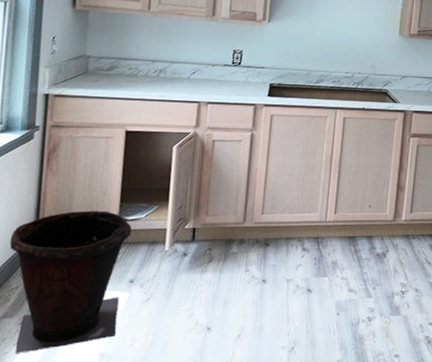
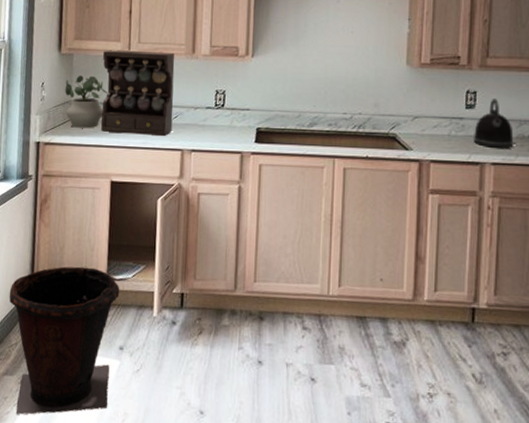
potted plant: none [78,31,125,82] -> present [65,75,107,128]
spice rack: none [117,9,195,90] -> present [101,50,175,136]

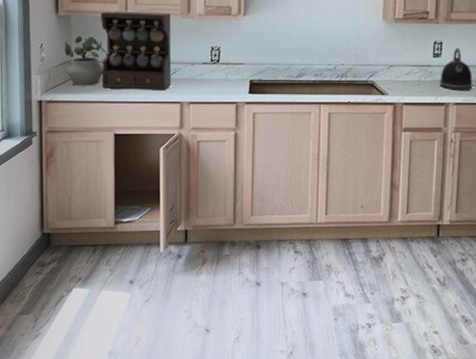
bucket: present [9,266,121,415] -> none [20,212,128,348]

